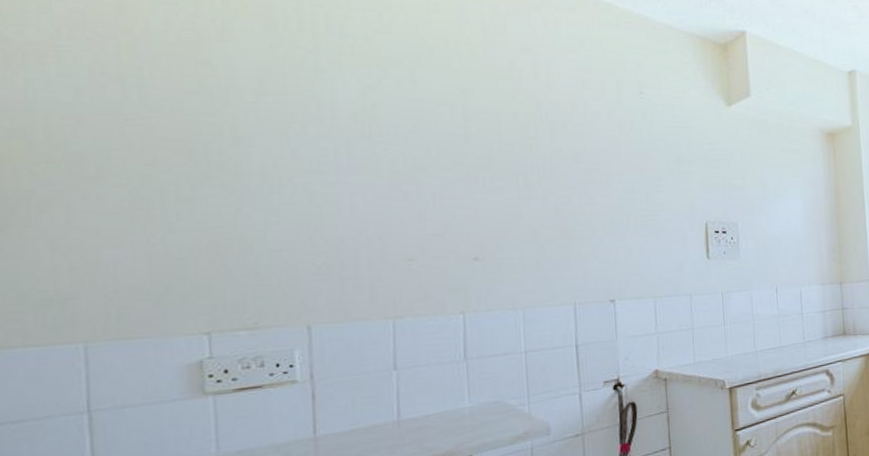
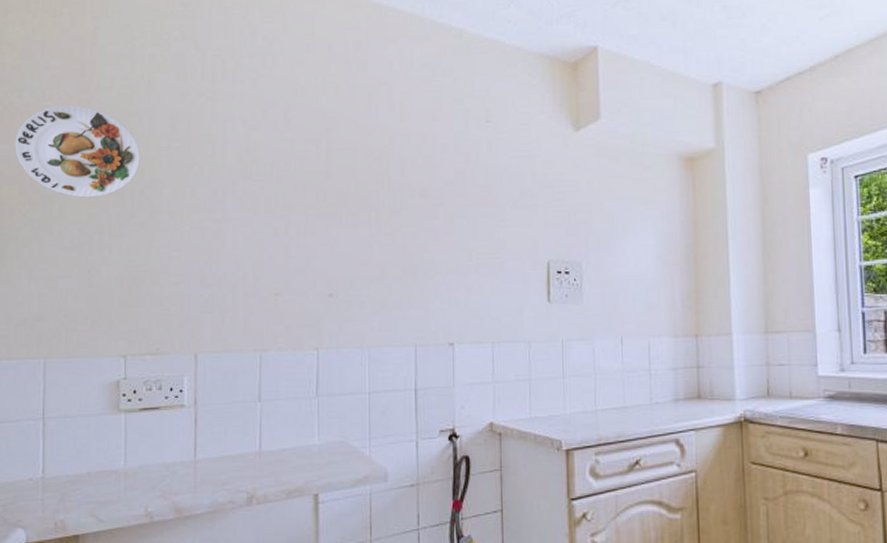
decorative plate: none [15,46,217,156] -> present [15,104,141,198]

